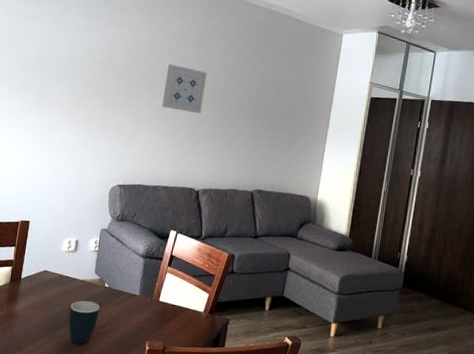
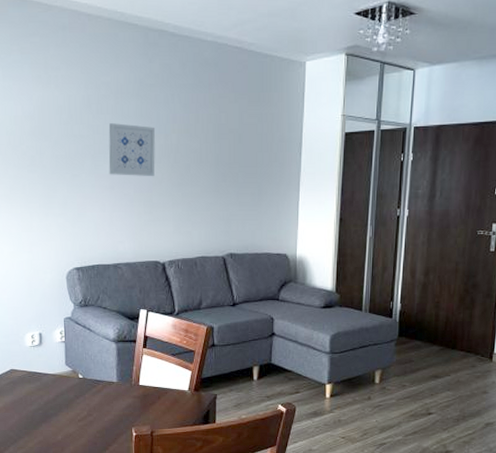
mug: present [68,300,100,344] -> none [45,395,77,439]

